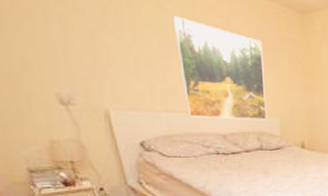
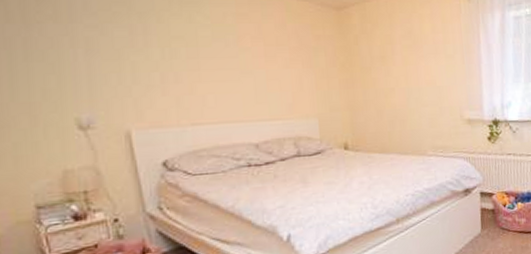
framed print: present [172,15,267,121] -> none [202,27,305,129]

